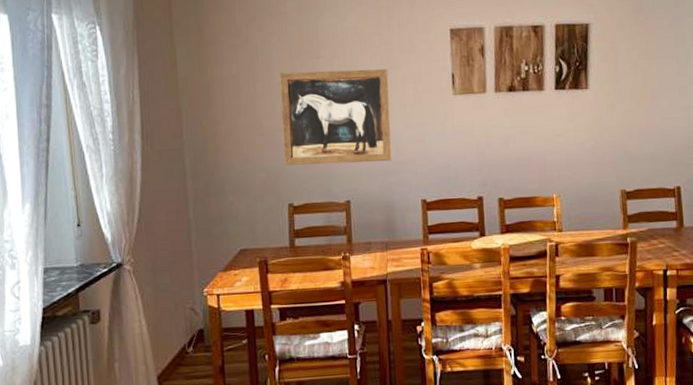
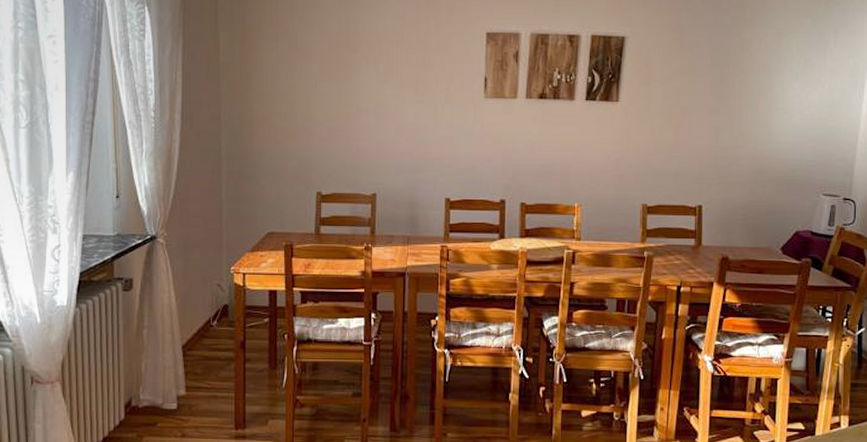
wall art: present [279,69,392,166] -> none [315,64,423,159]

